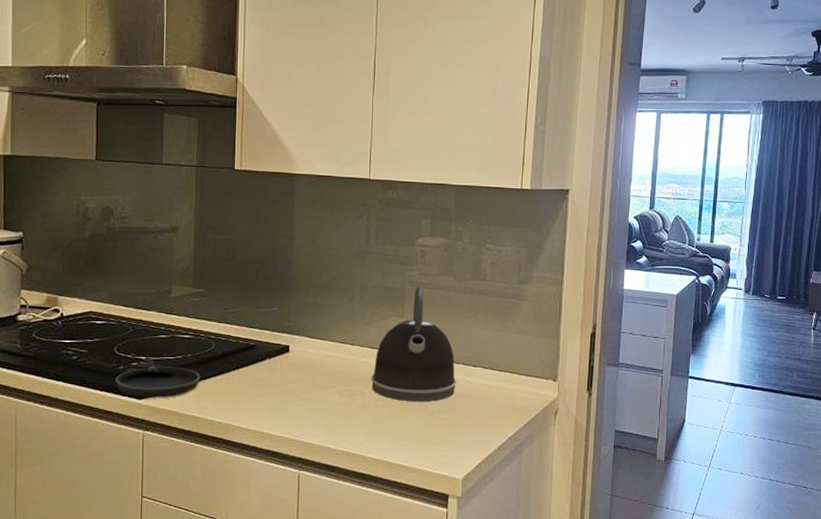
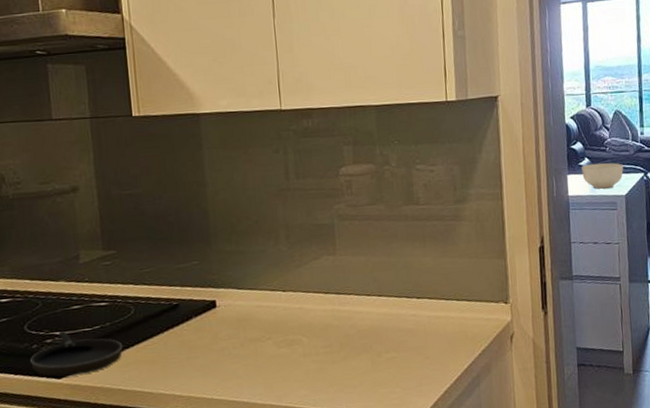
kettle: present [370,287,456,401] -> none [308,220,401,345]
bowl: none [638,262,678,286] -> present [581,162,624,189]

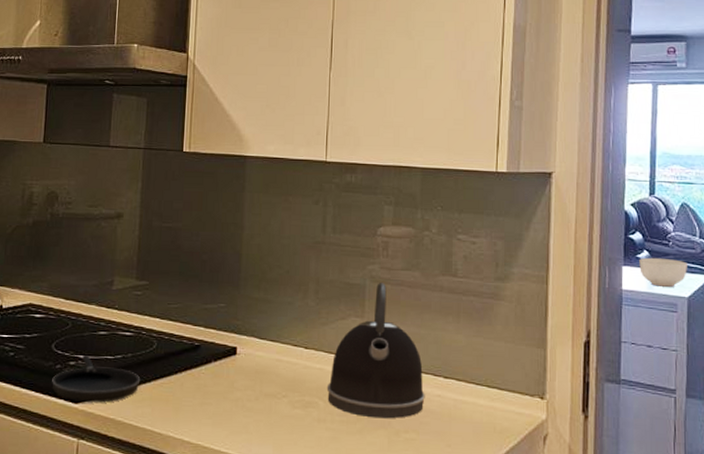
kettle: none [308,220,401,345] -> present [326,283,425,418]

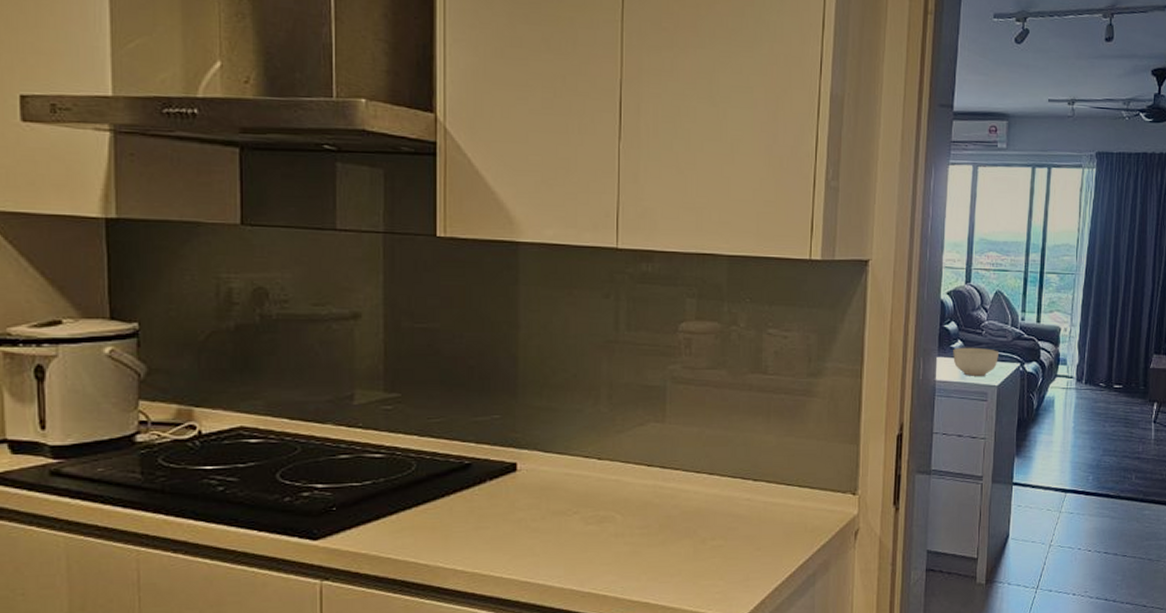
frying pan: present [52,354,141,403] -> none [280,483,398,539]
kettle: present [326,283,425,418] -> none [624,384,733,527]

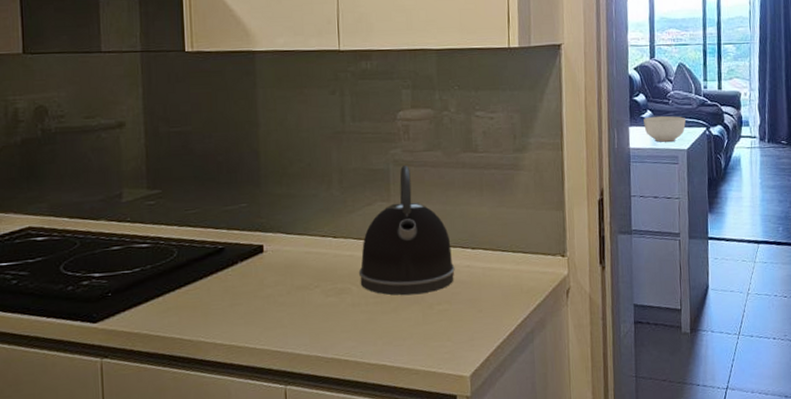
kettle: none [624,384,733,527] -> present [358,165,455,295]

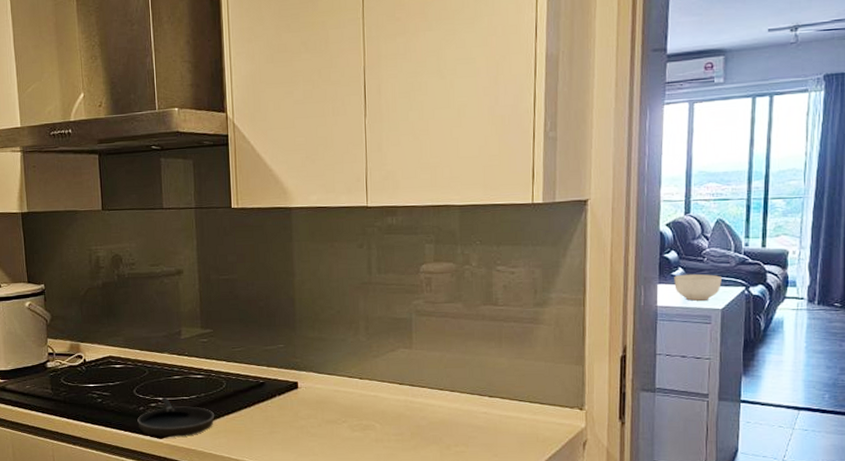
frying pan: none [64,272,164,321] -> present [137,397,215,438]
kettle: present [358,165,455,295] -> none [381,316,472,435]

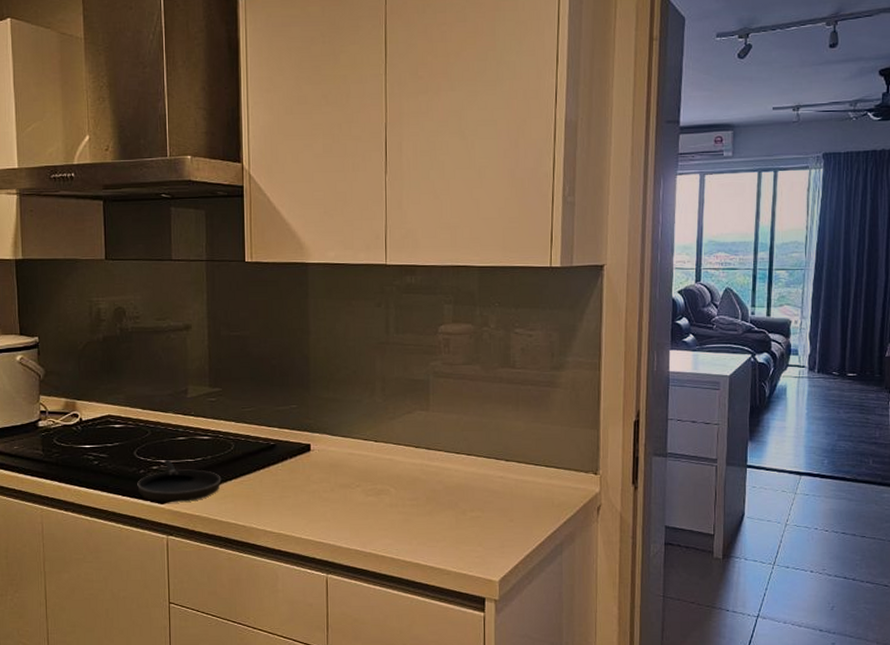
bowl: present [674,273,723,301] -> none [685,340,731,367]

